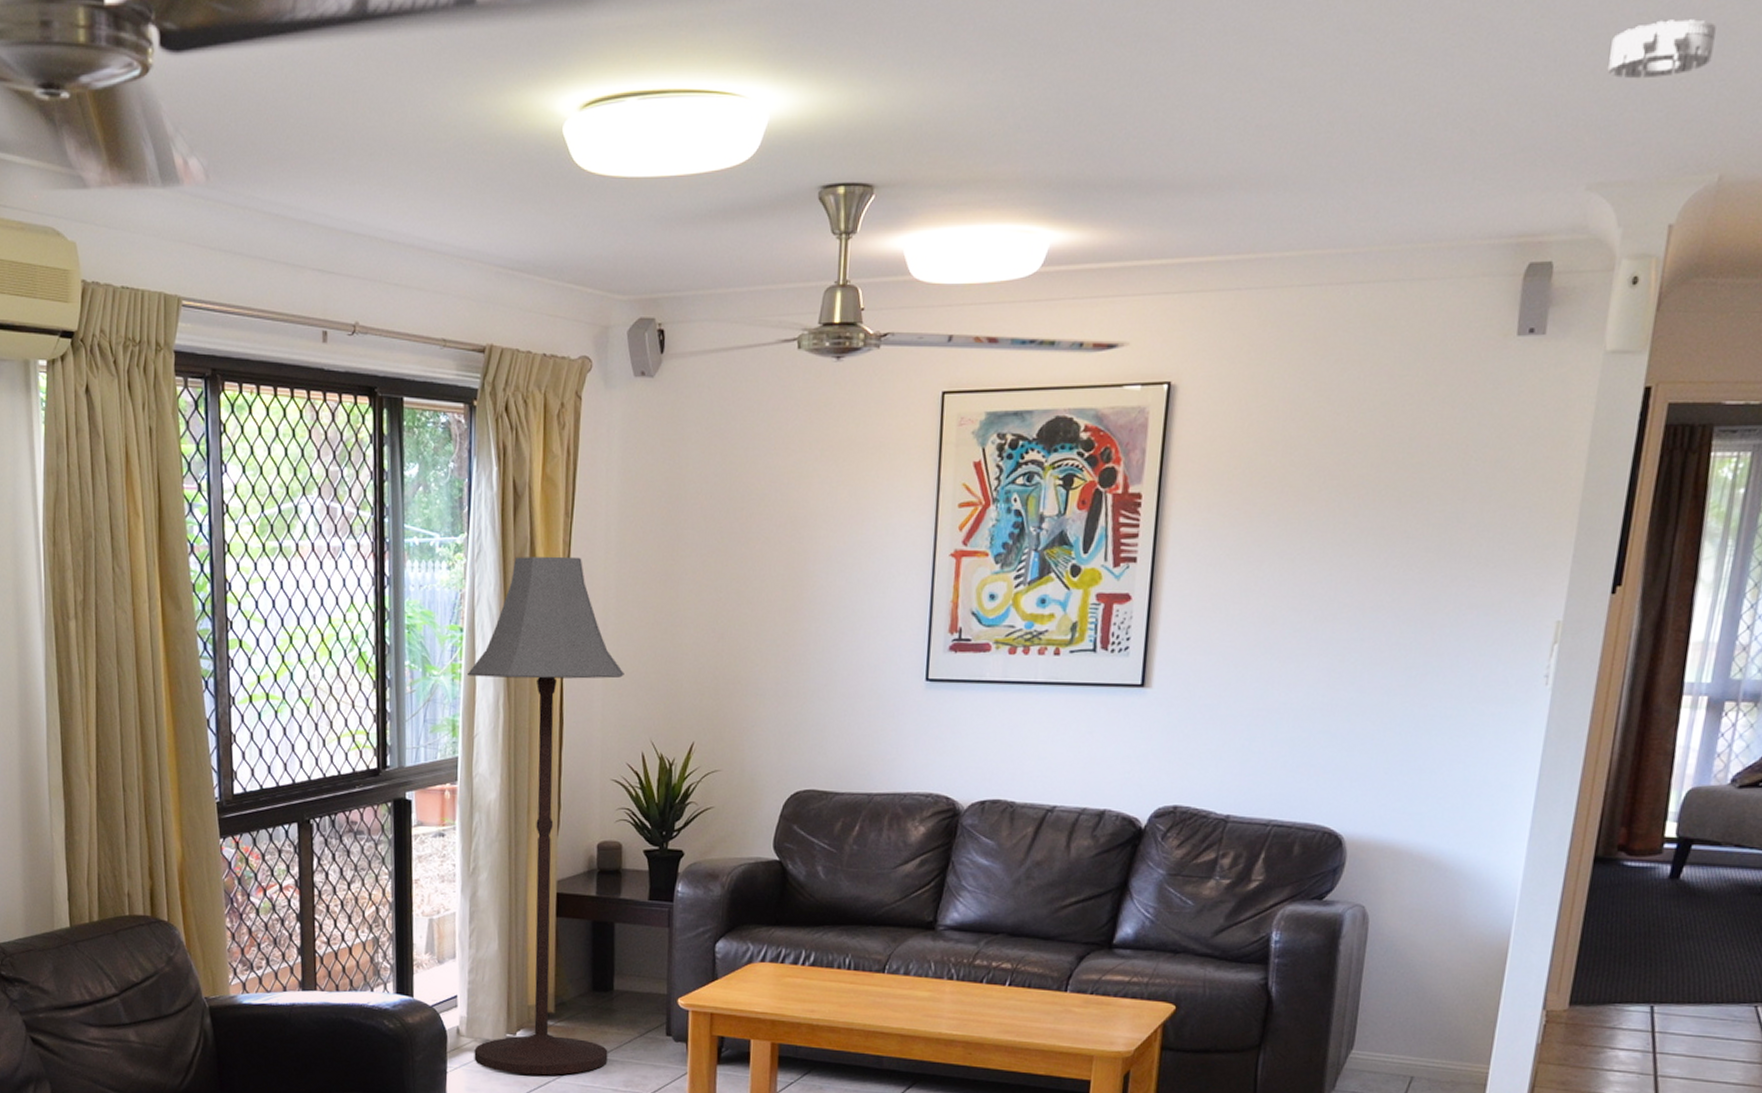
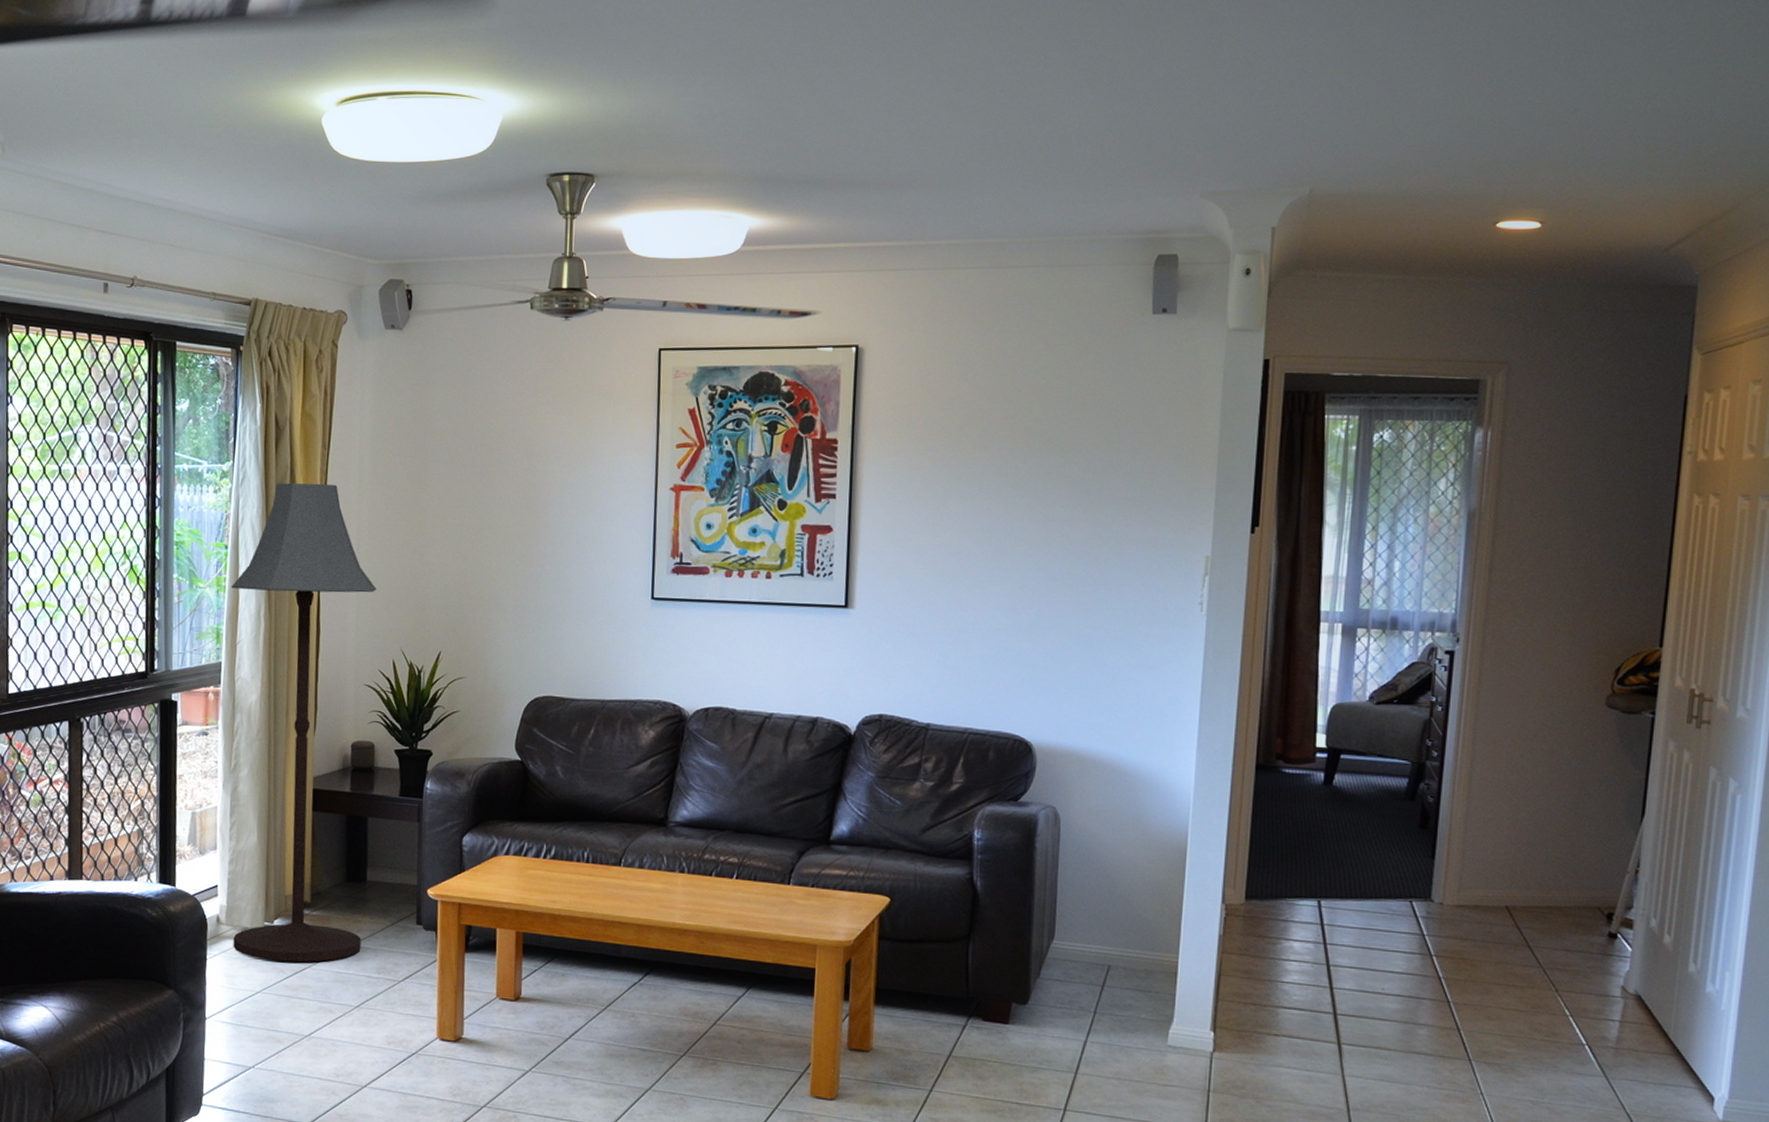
smoke detector: present [1608,19,1716,79] -> none [1211,64,1296,110]

